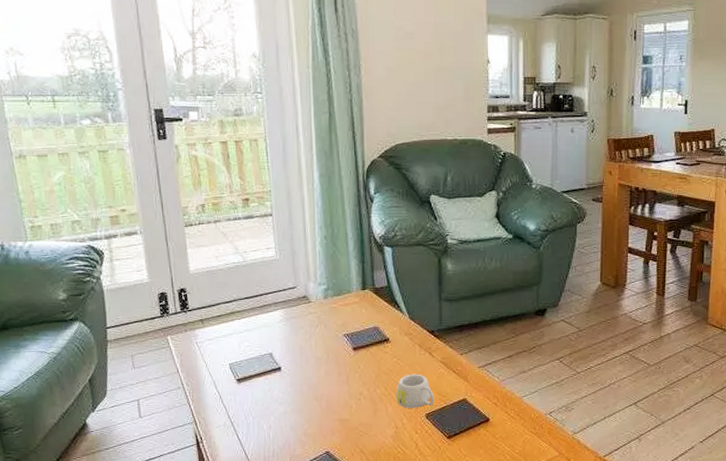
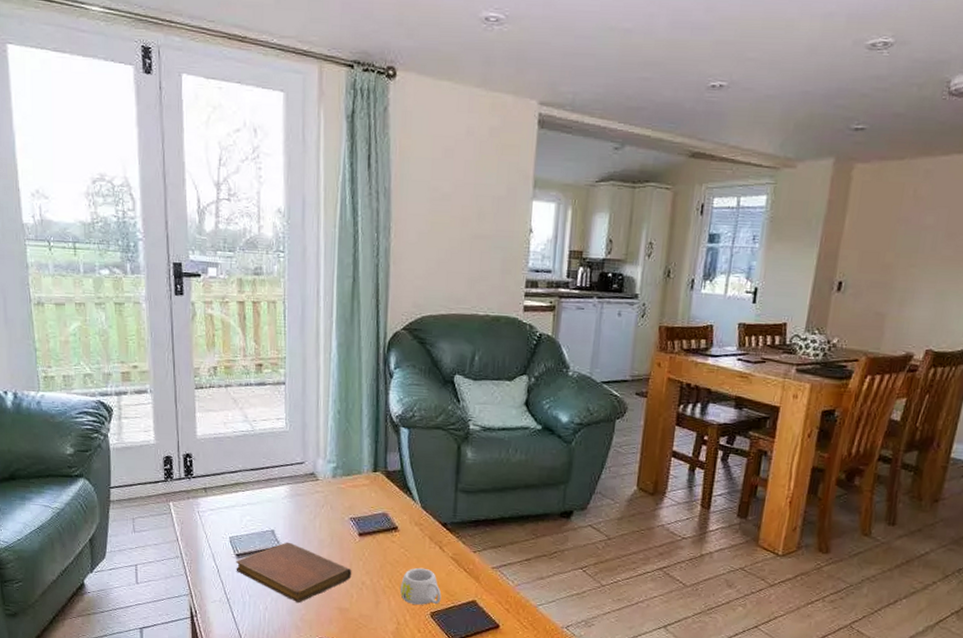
notebook: none [237,362,350,418] -> present [236,542,352,603]

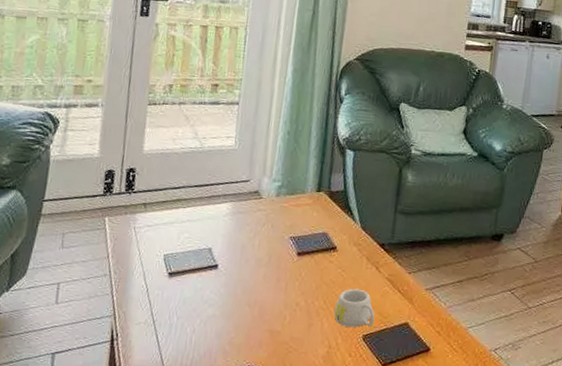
notebook: present [236,542,352,603] -> none [166,260,287,325]

